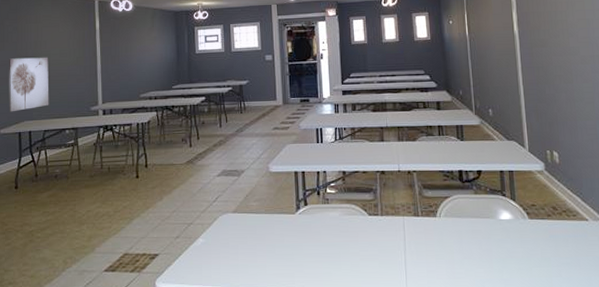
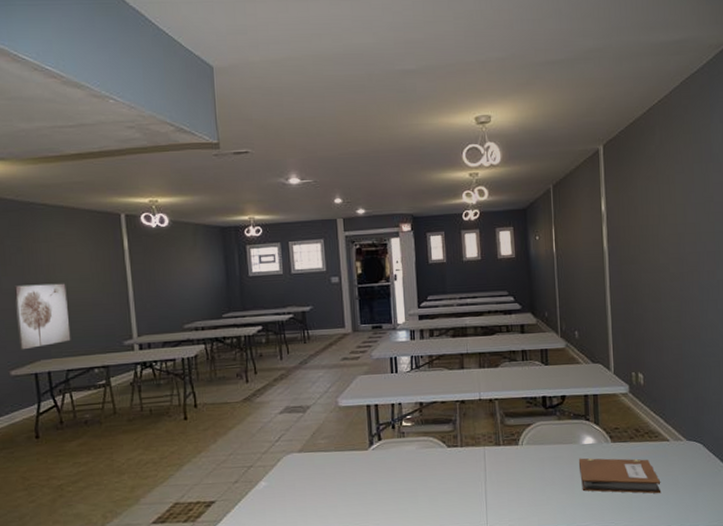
notebook: none [496,233,583,274] -> present [578,458,661,494]

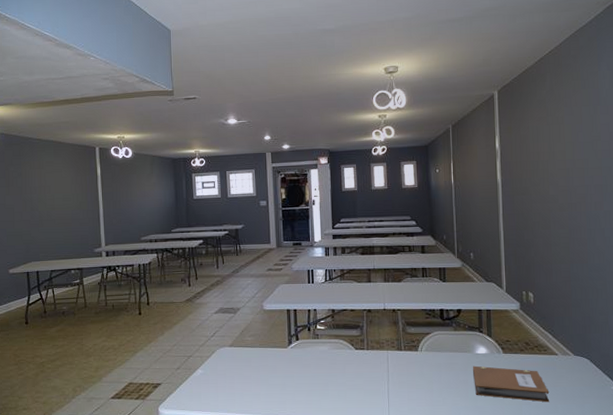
wall art: present [13,283,71,350] -> none [14,201,55,253]

